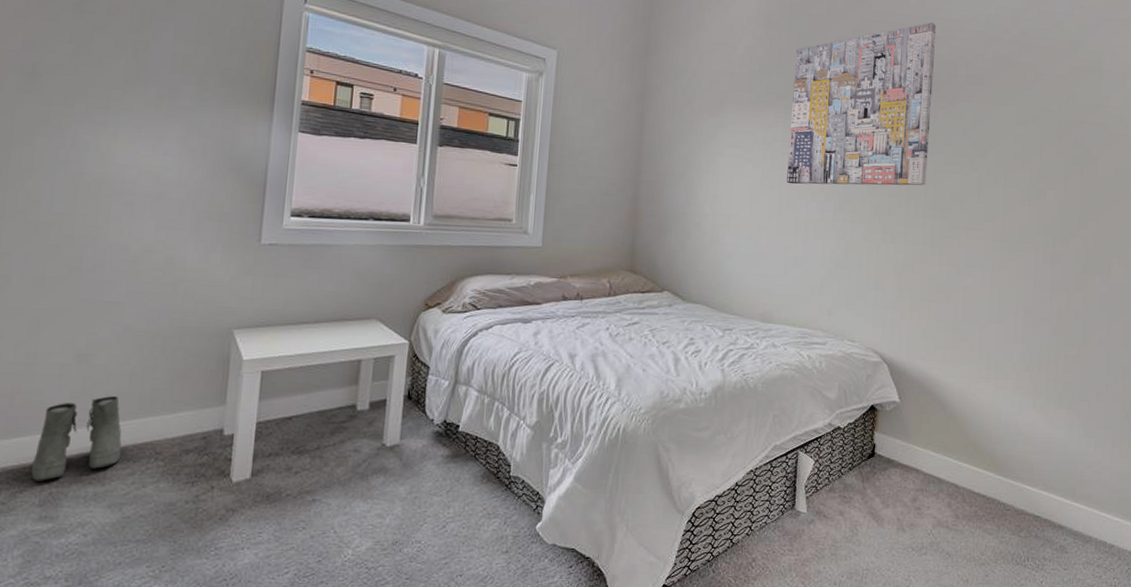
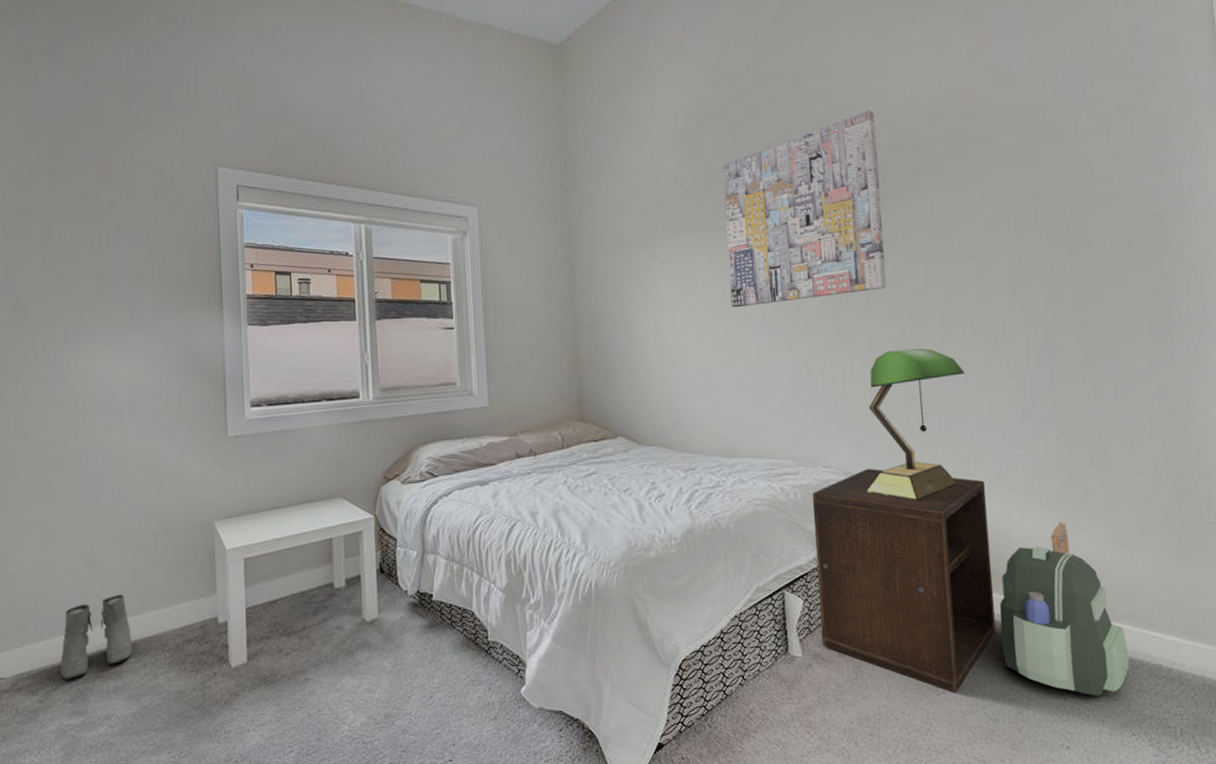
nightstand: none [826,346,985,555] -> present [811,468,996,693]
table lamp: none [883,242,981,380] -> present [866,348,965,501]
backpack: none [980,411,1082,565] -> present [999,522,1130,696]

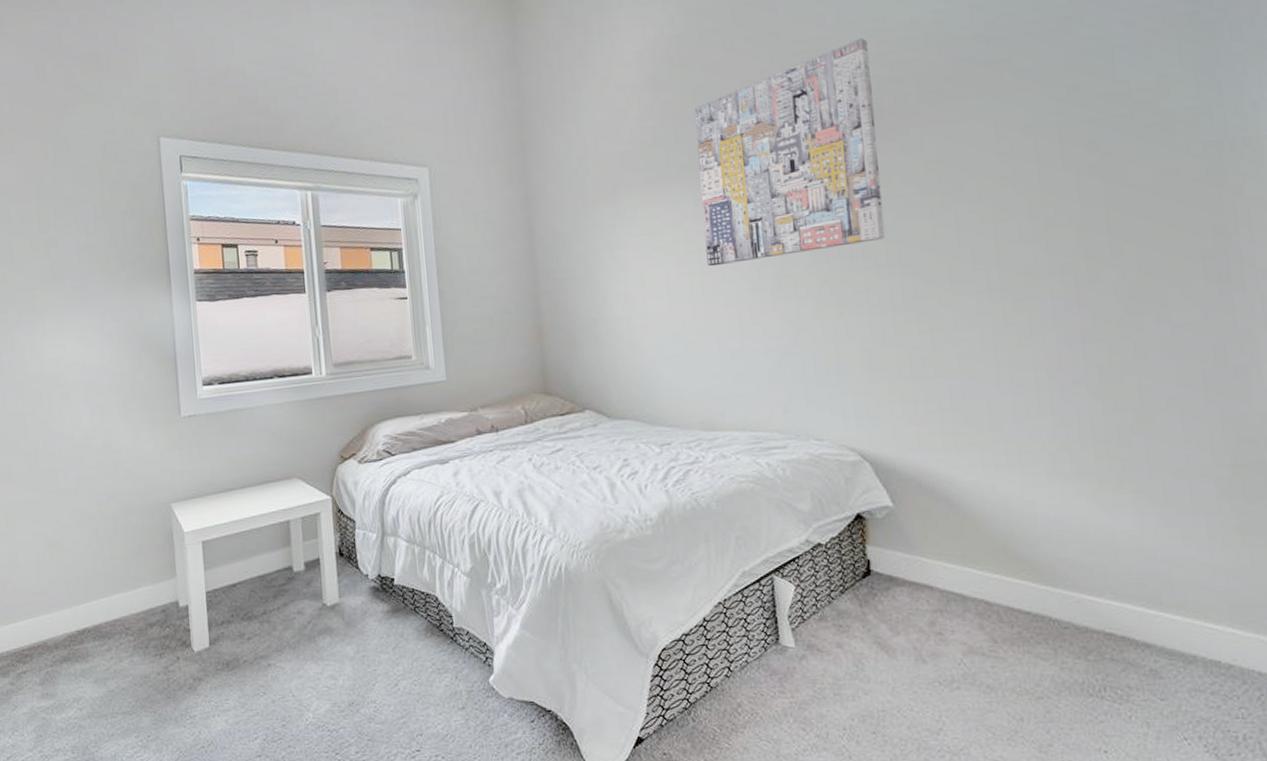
boots: present [60,595,132,679] -> none [29,578,97,662]
nightstand: present [811,468,996,693] -> none [802,440,1019,689]
table lamp: present [866,348,965,501] -> none [864,305,978,477]
backpack: present [999,522,1130,696] -> none [1022,499,1180,695]

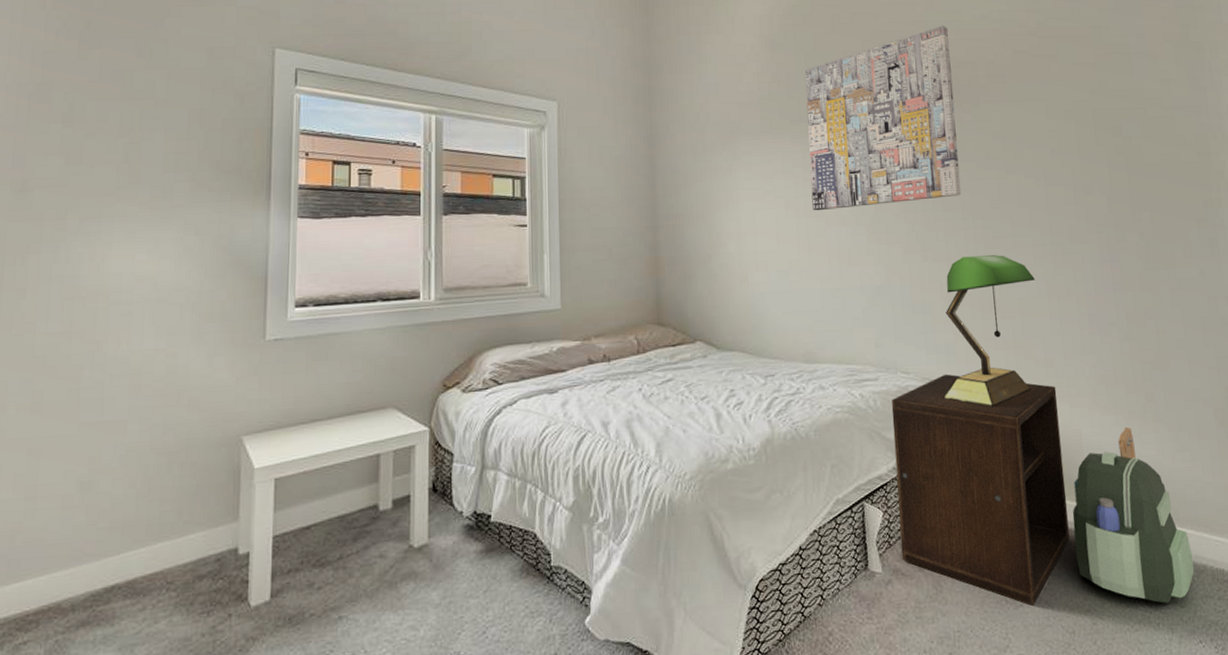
nightstand: none [802,440,1019,689] -> present [891,374,1070,606]
table lamp: none [864,305,978,477] -> present [943,255,1035,407]
backpack: none [1022,499,1180,695] -> present [1072,427,1195,604]

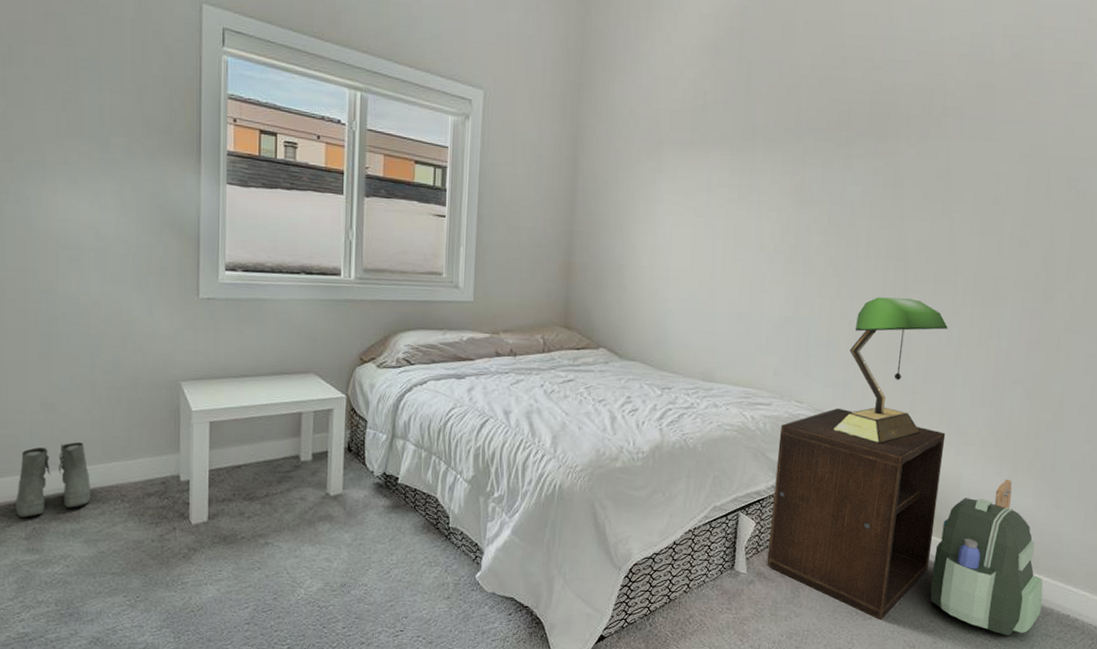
boots: none [35,524,130,629] -> present [16,442,91,518]
wall art: present [804,25,962,211] -> none [732,44,911,235]

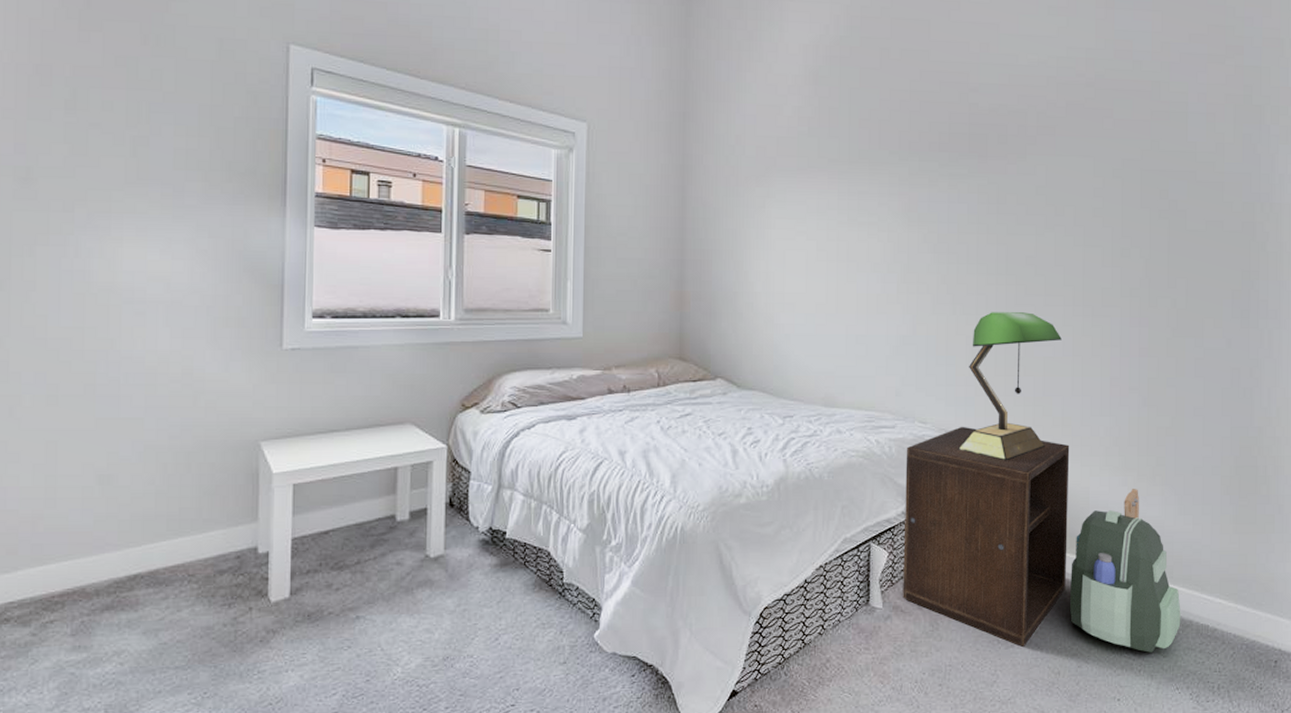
boots: present [16,442,91,518] -> none [61,518,152,610]

